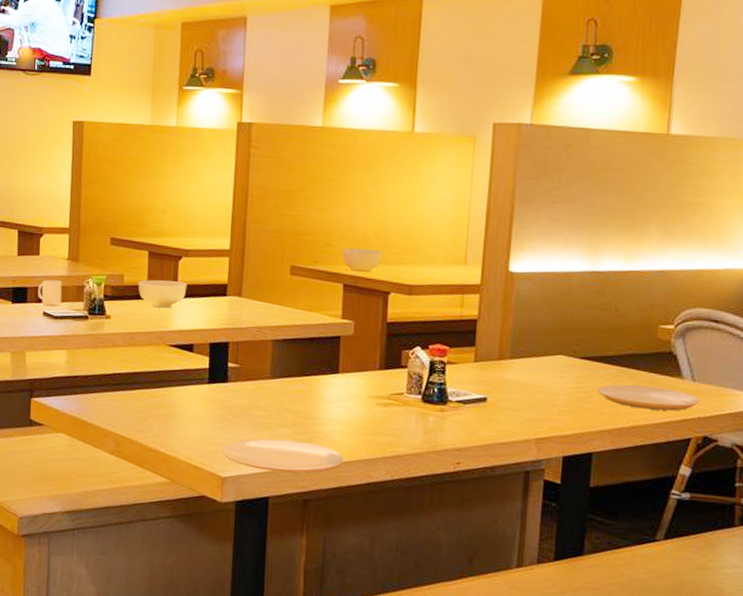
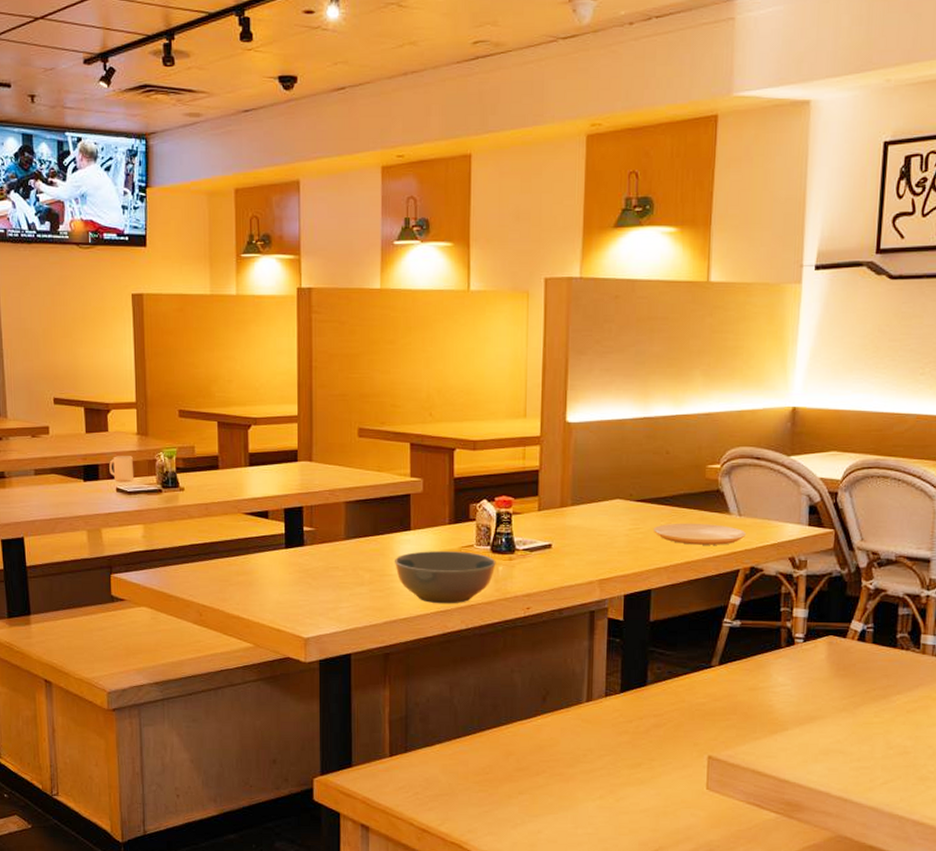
bowl: present [138,280,187,308] -> none [209,450,258,477]
plate: present [223,438,344,473] -> none [304,598,420,629]
bowl: none [319,396,427,453] -> present [394,551,496,604]
bowl: present [342,248,383,272] -> none [407,407,446,430]

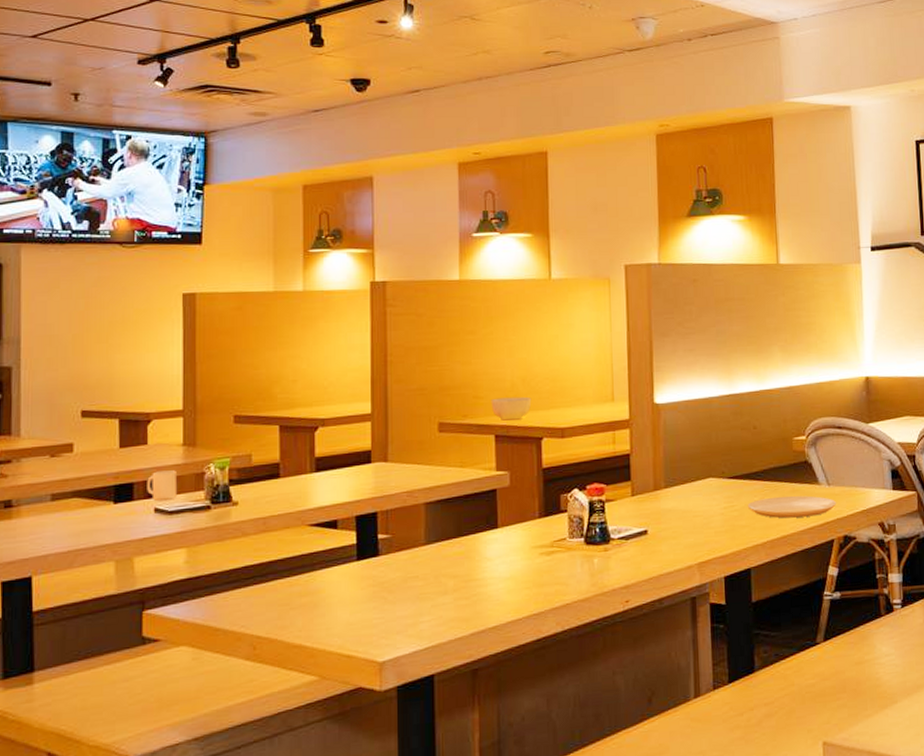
bowl: present [394,551,496,604] -> none [480,546,591,607]
bowl: none [407,407,446,430] -> present [491,396,532,421]

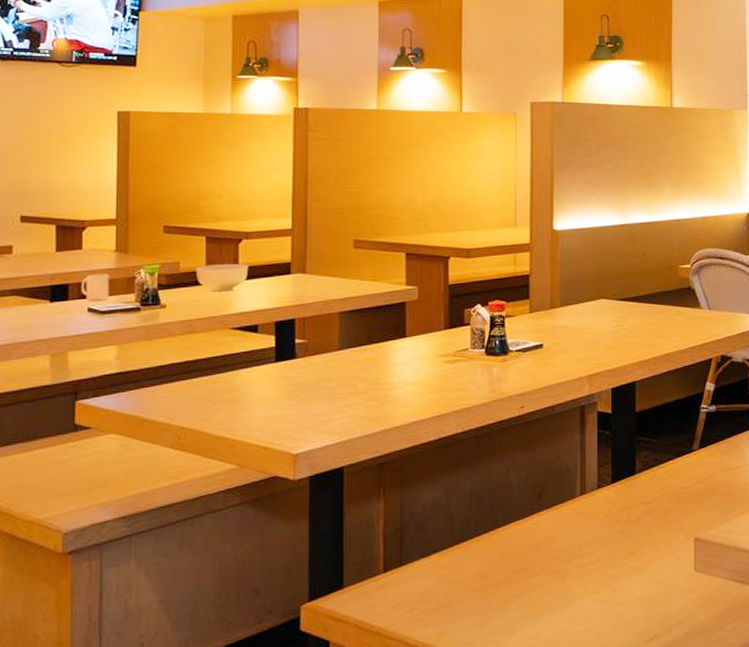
bowl: none [269,454,326,486] -> present [195,264,249,292]
bowl: present [491,396,532,421] -> none [403,219,441,240]
plate: present [747,495,837,519] -> none [634,318,716,338]

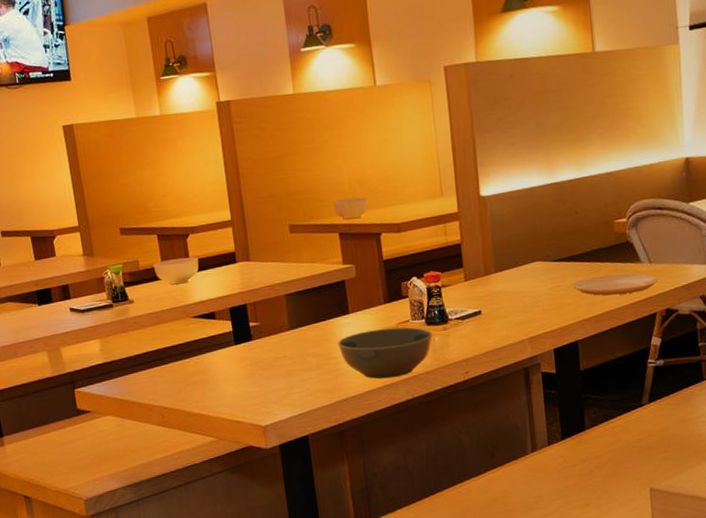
cup: present [81,274,110,302] -> none [60,276,86,303]
bowl: none [389,355,491,409] -> present [337,327,433,379]
bowl: none [403,219,441,240] -> present [332,197,369,220]
plate: none [634,318,716,338] -> present [572,273,659,296]

